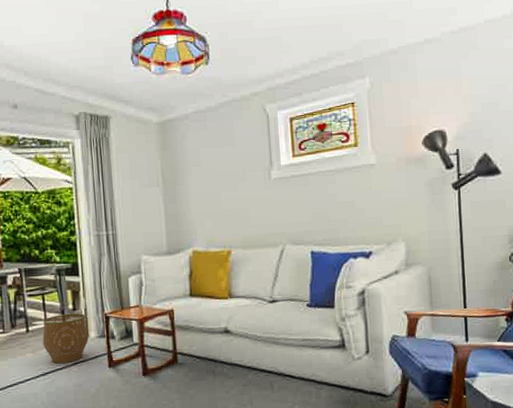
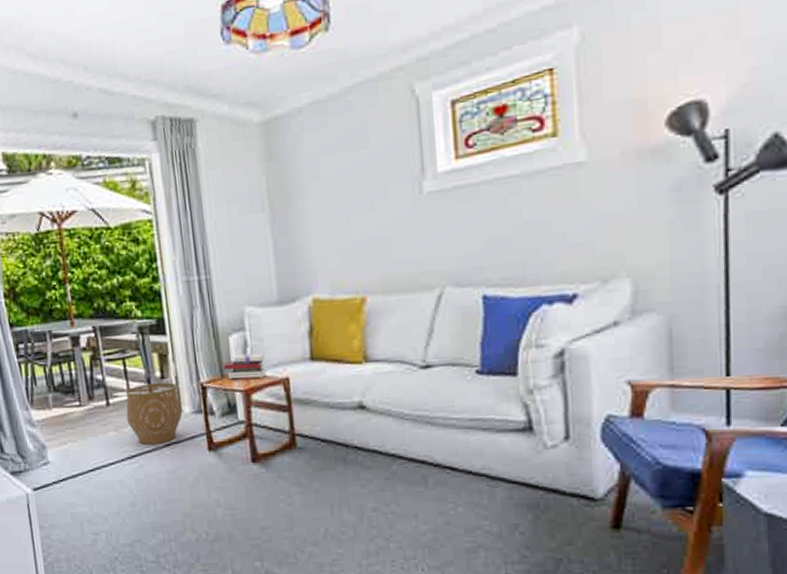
books: none [124,290,156,311] -> present [224,353,266,380]

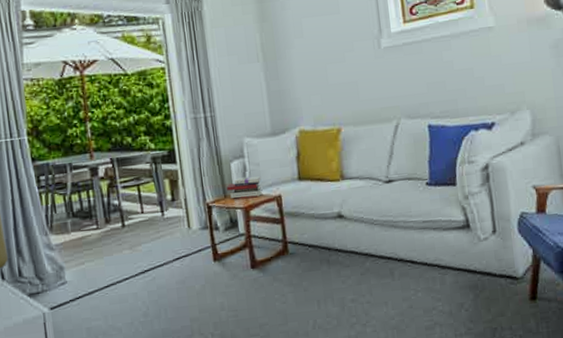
basket: present [125,382,183,445] -> none [139,204,191,260]

